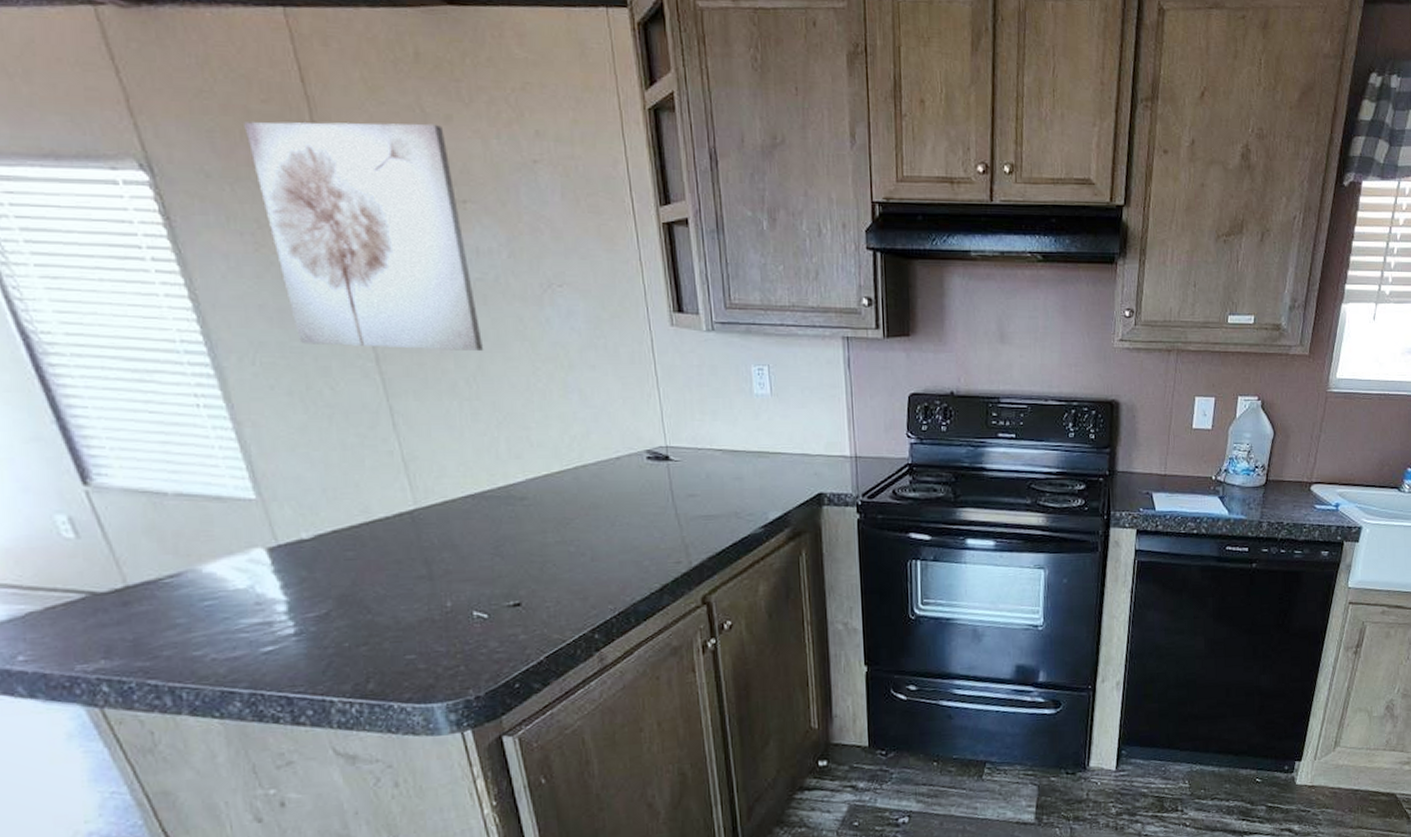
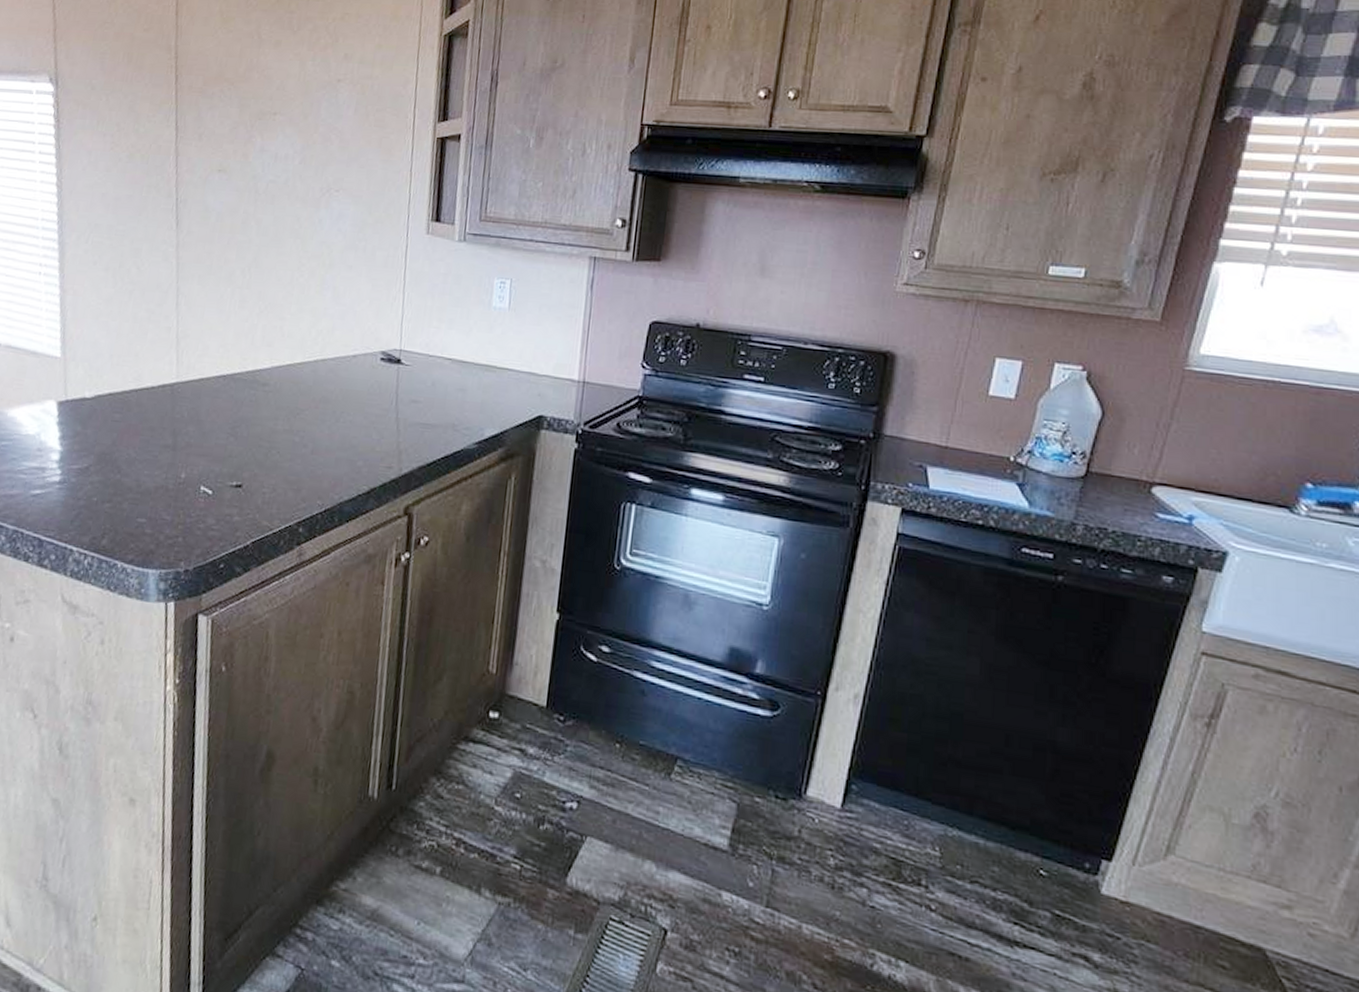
wall art: present [244,122,484,352] -> none [124,46,272,246]

